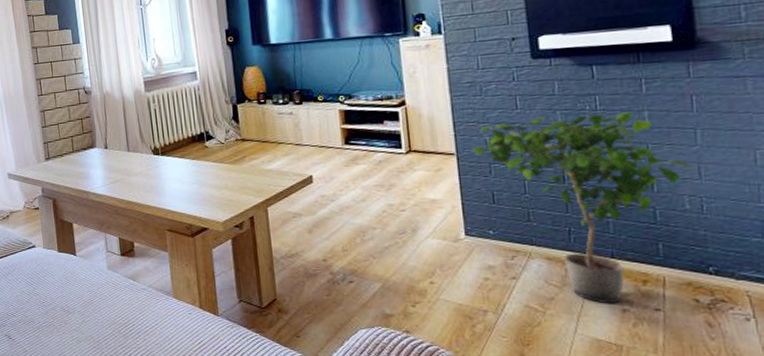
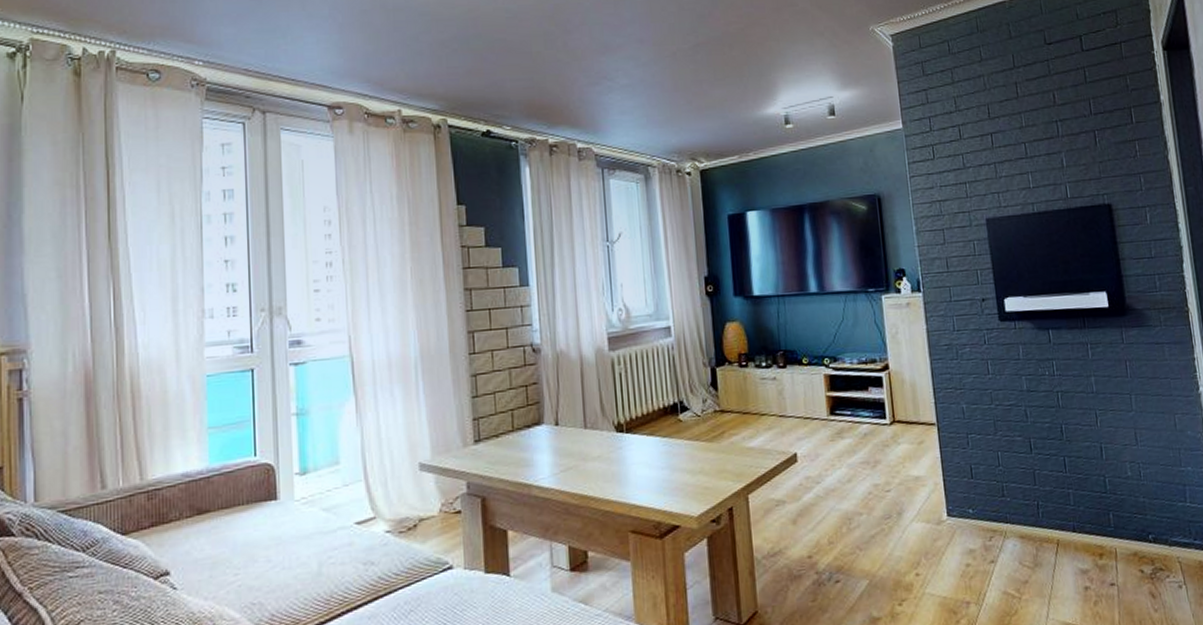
potted plant: present [470,111,692,304] -> none [949,377,1131,583]

